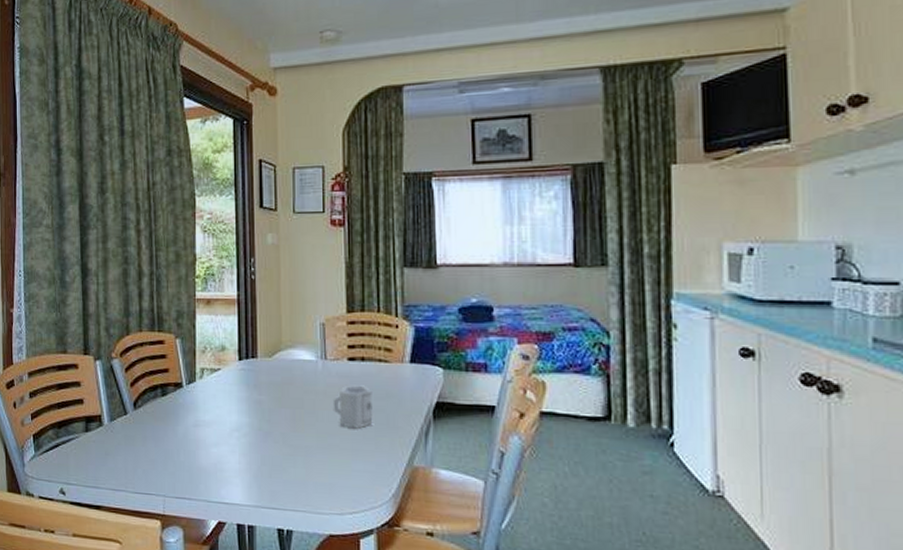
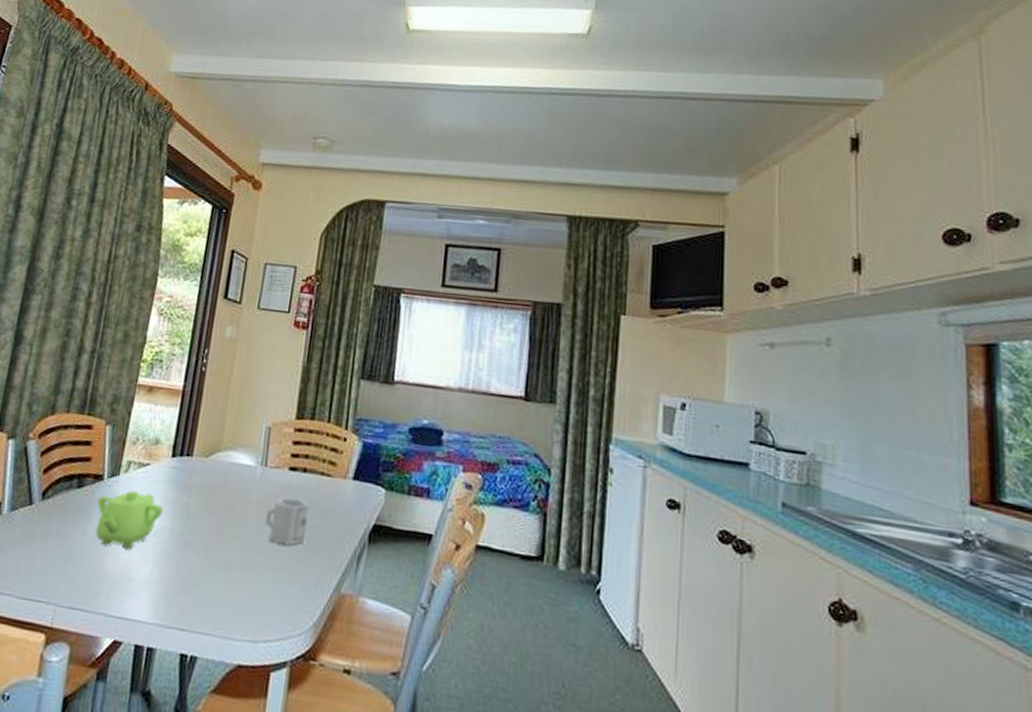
teapot: none [182,394,240,444] -> present [95,490,164,549]

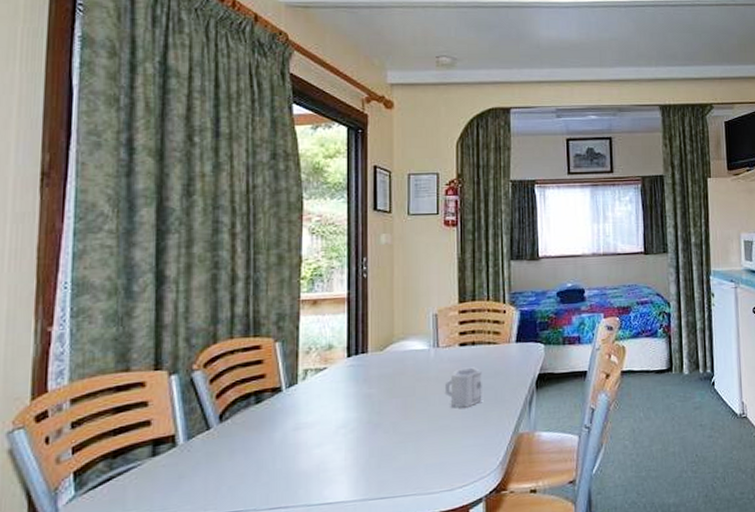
teapot: present [95,490,164,549] -> none [280,393,348,446]

